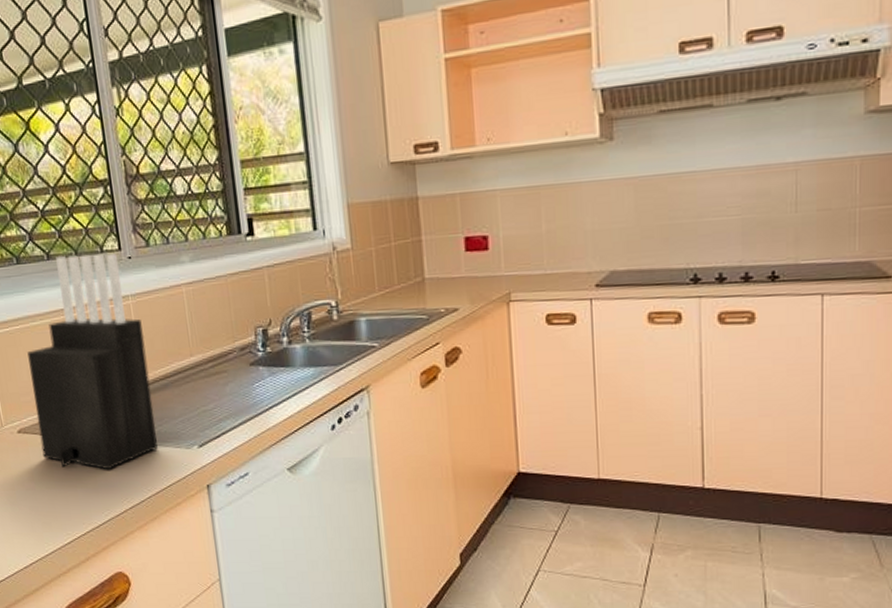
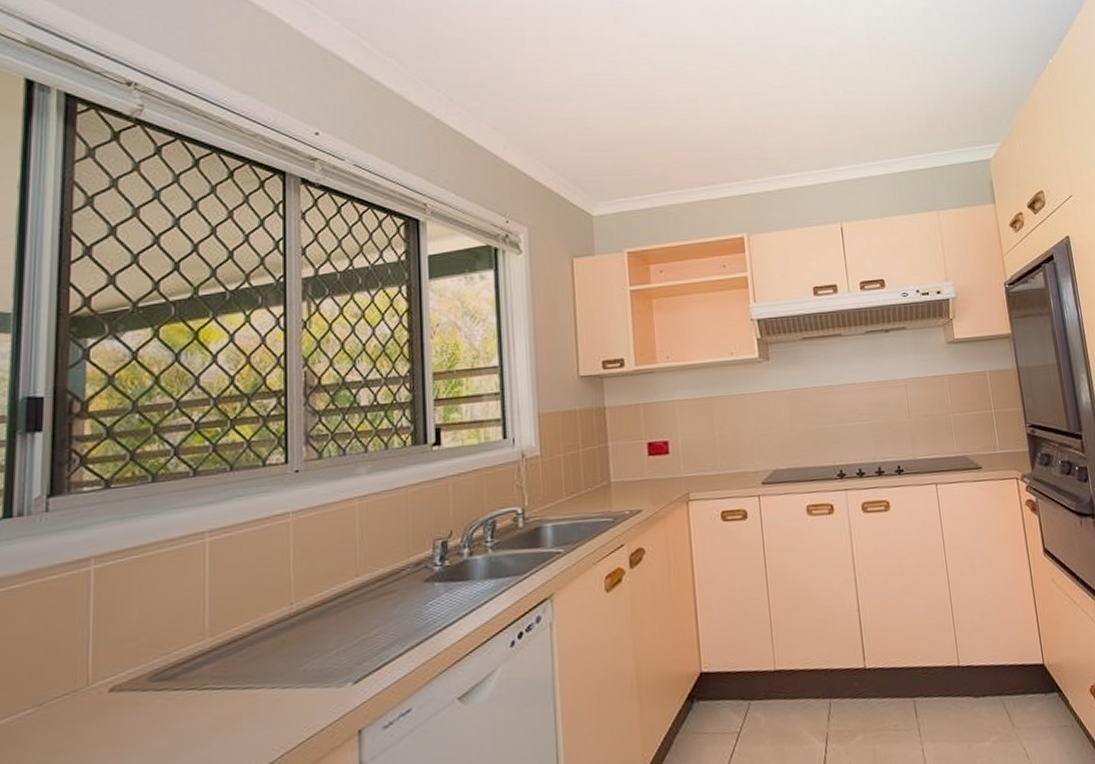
knife block: present [27,252,158,470] -> none [140,466,303,732]

